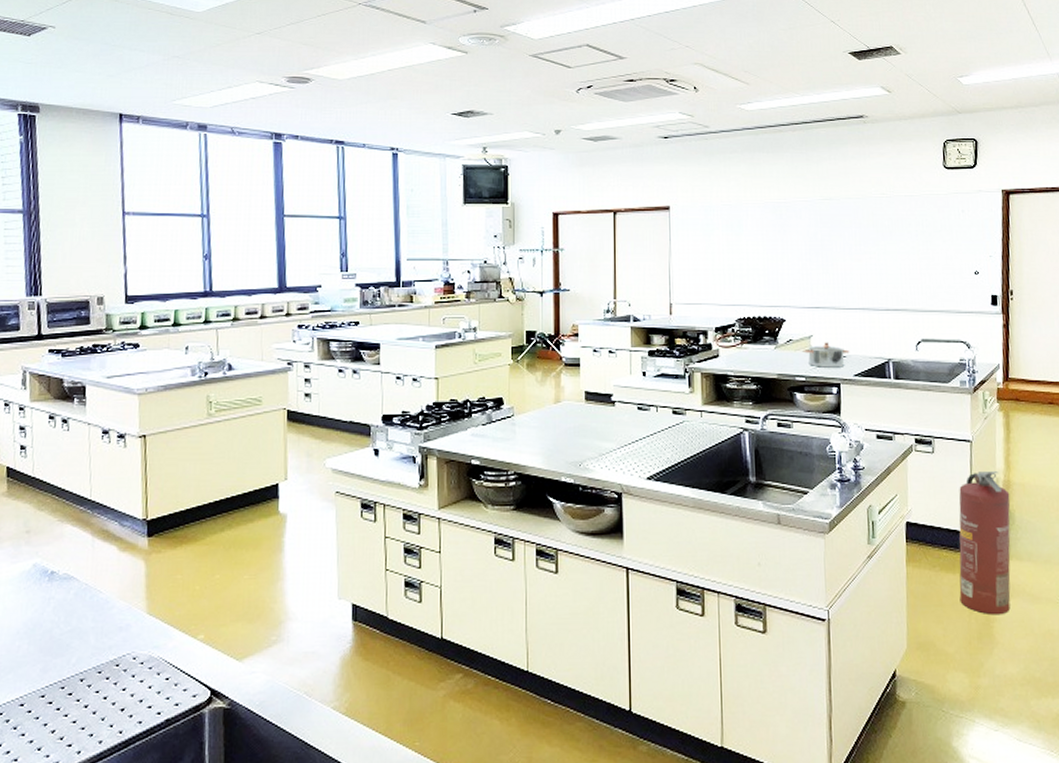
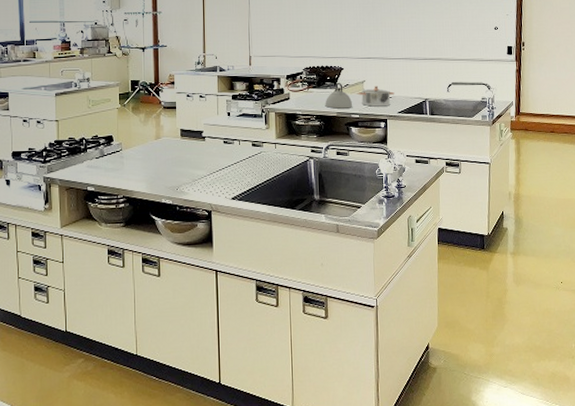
kettle: none [762,337,798,369] -> present [325,82,353,109]
fire extinguisher: present [959,471,1011,615] -> none [479,187,519,299]

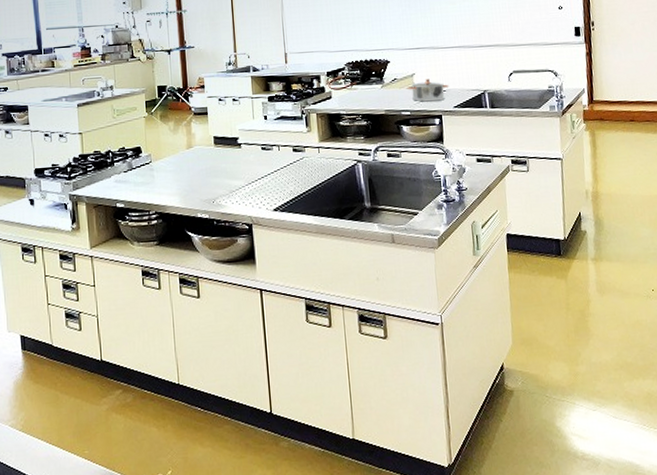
kettle: present [325,82,353,109] -> none [371,77,403,106]

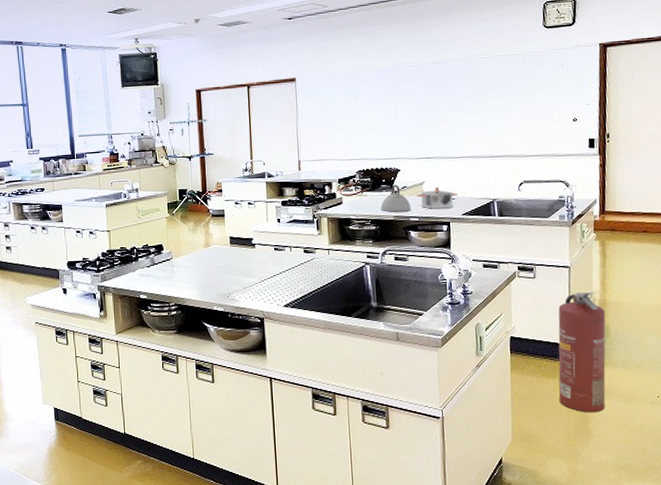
kettle: none [371,77,403,106] -> present [380,184,412,212]
fire extinguisher: none [552,184,603,311] -> present [558,292,606,413]

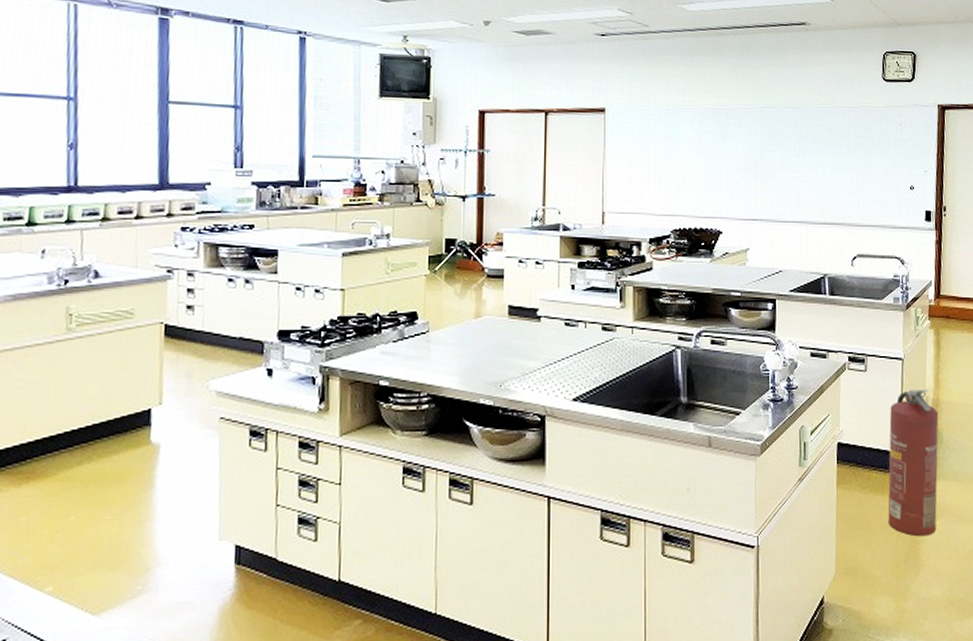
kettle: present [380,184,412,212] -> none [697,249,733,284]
cooking pot: present [416,187,458,209] -> none [739,256,786,282]

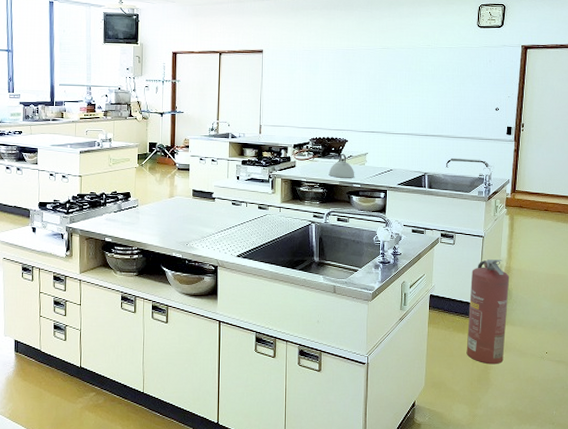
kettle: none [697,249,733,284] -> present [328,153,355,178]

